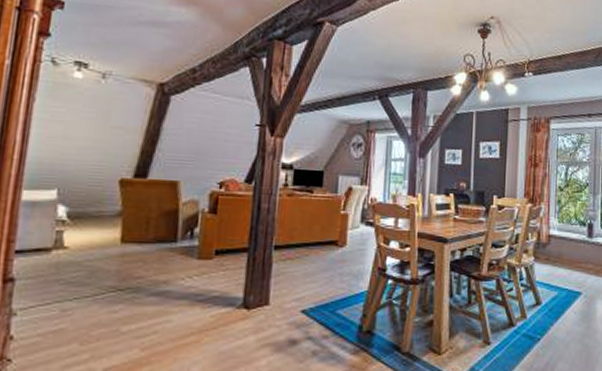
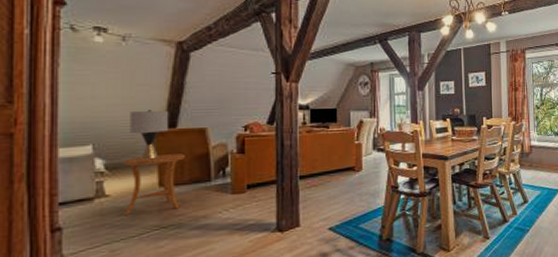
side table: none [81,207,153,271] -> present [124,153,185,215]
lamp: none [98,156,141,211] -> present [130,110,169,160]

